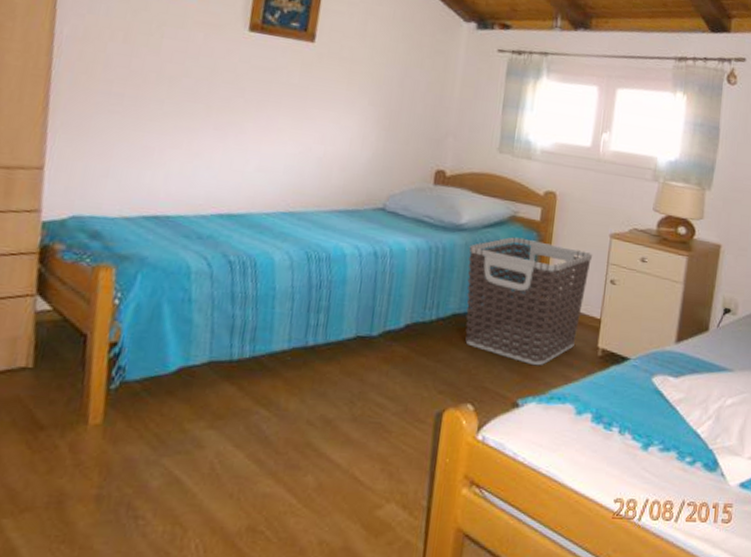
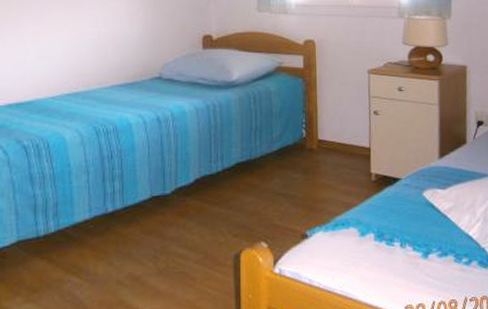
clothes hamper: present [465,237,592,366] -> none [243,85,354,199]

